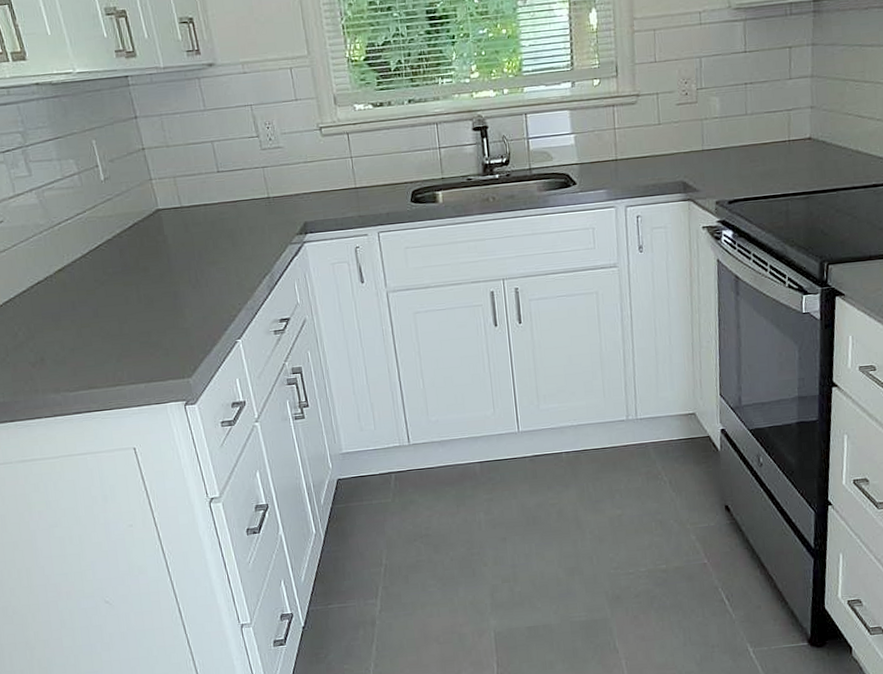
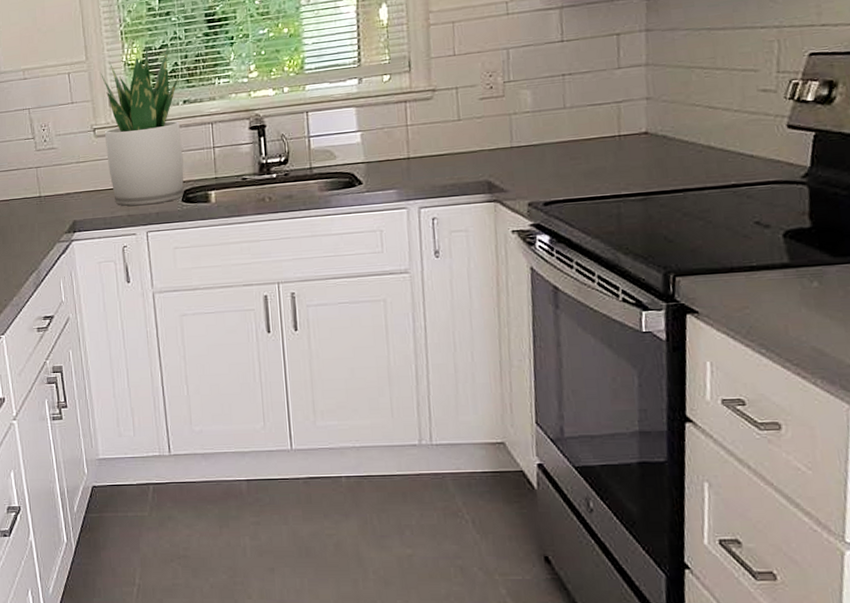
planter: none [324,43,413,207] -> present [101,46,184,206]

